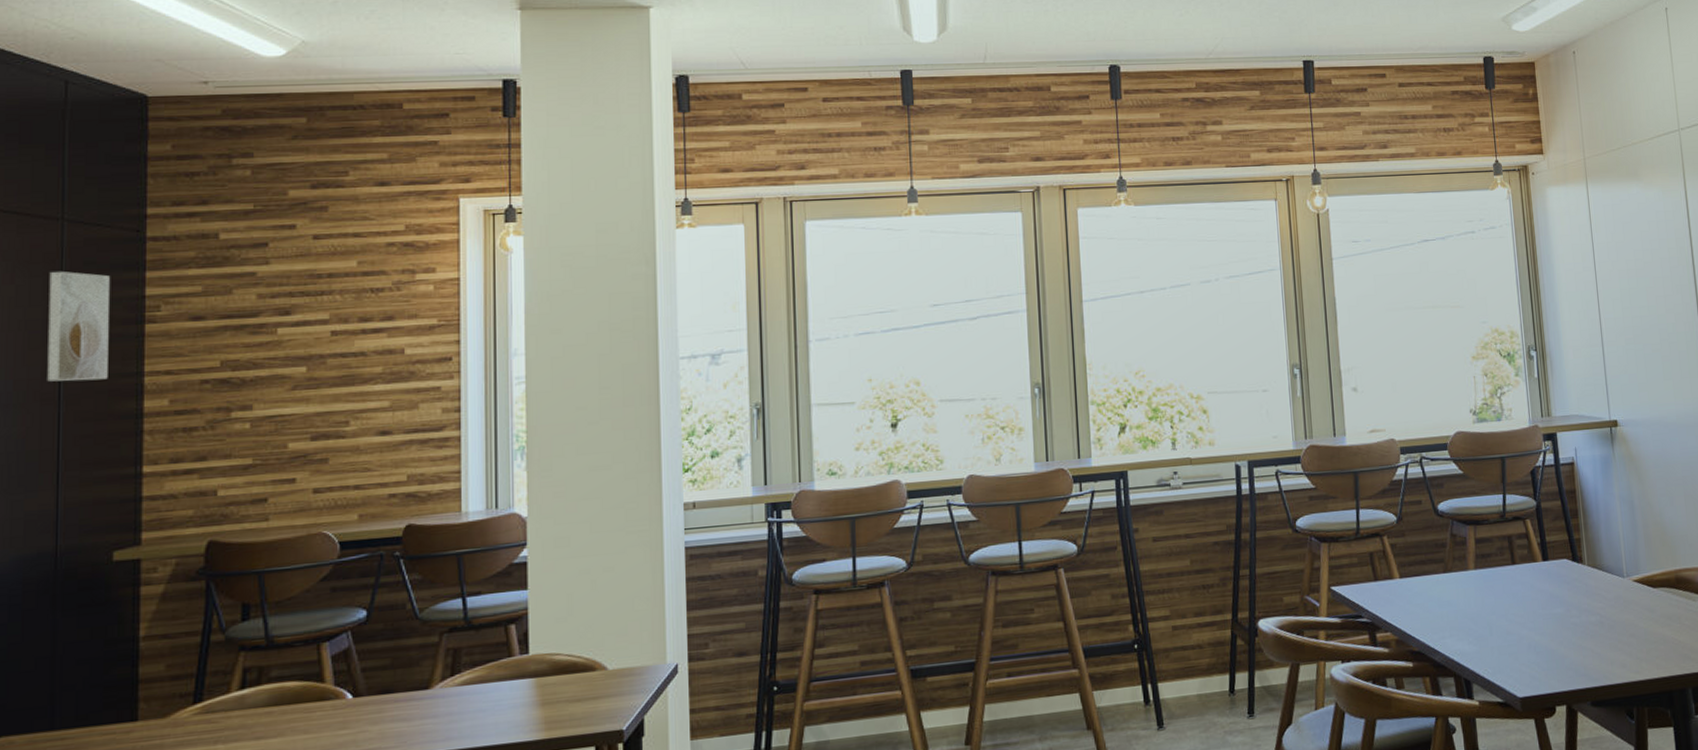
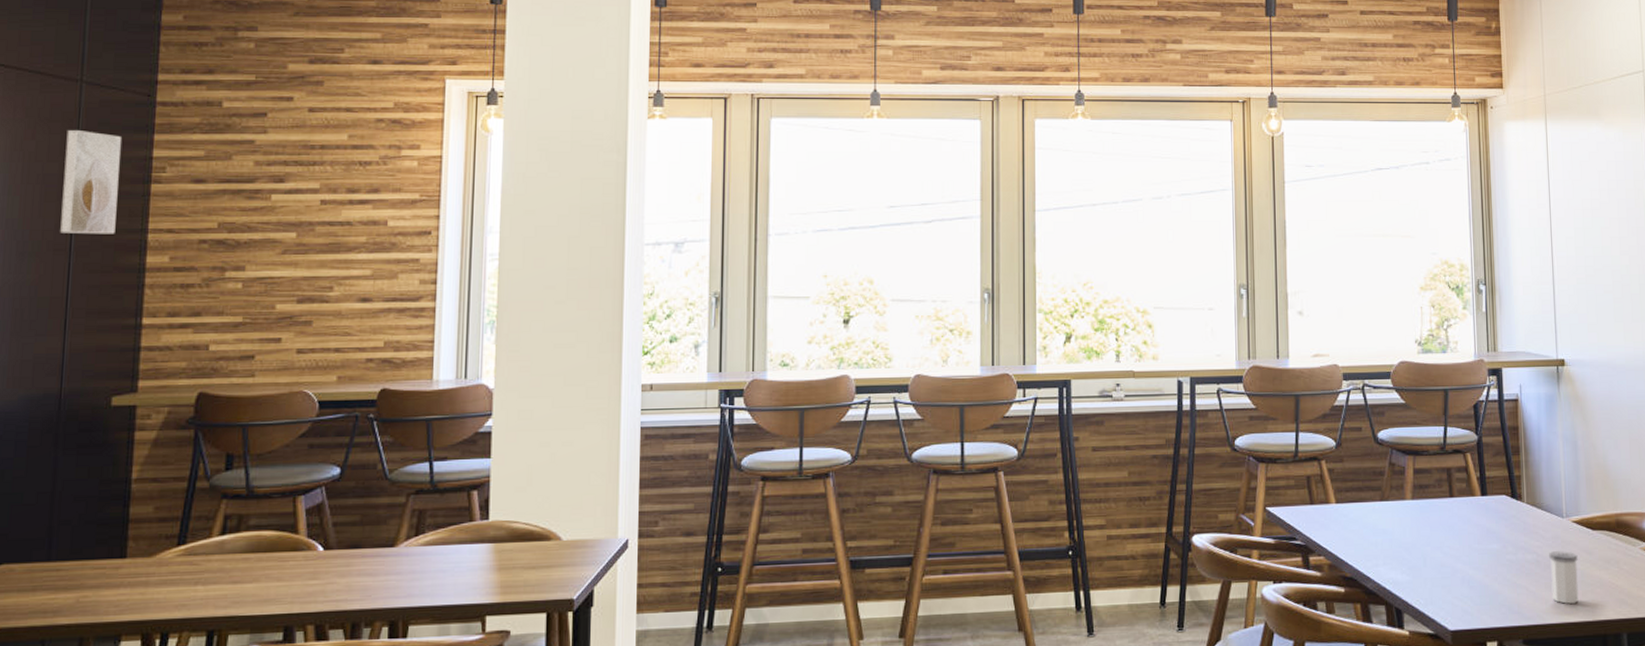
salt shaker: none [1612,610,1643,663] -> present [1549,551,1579,604]

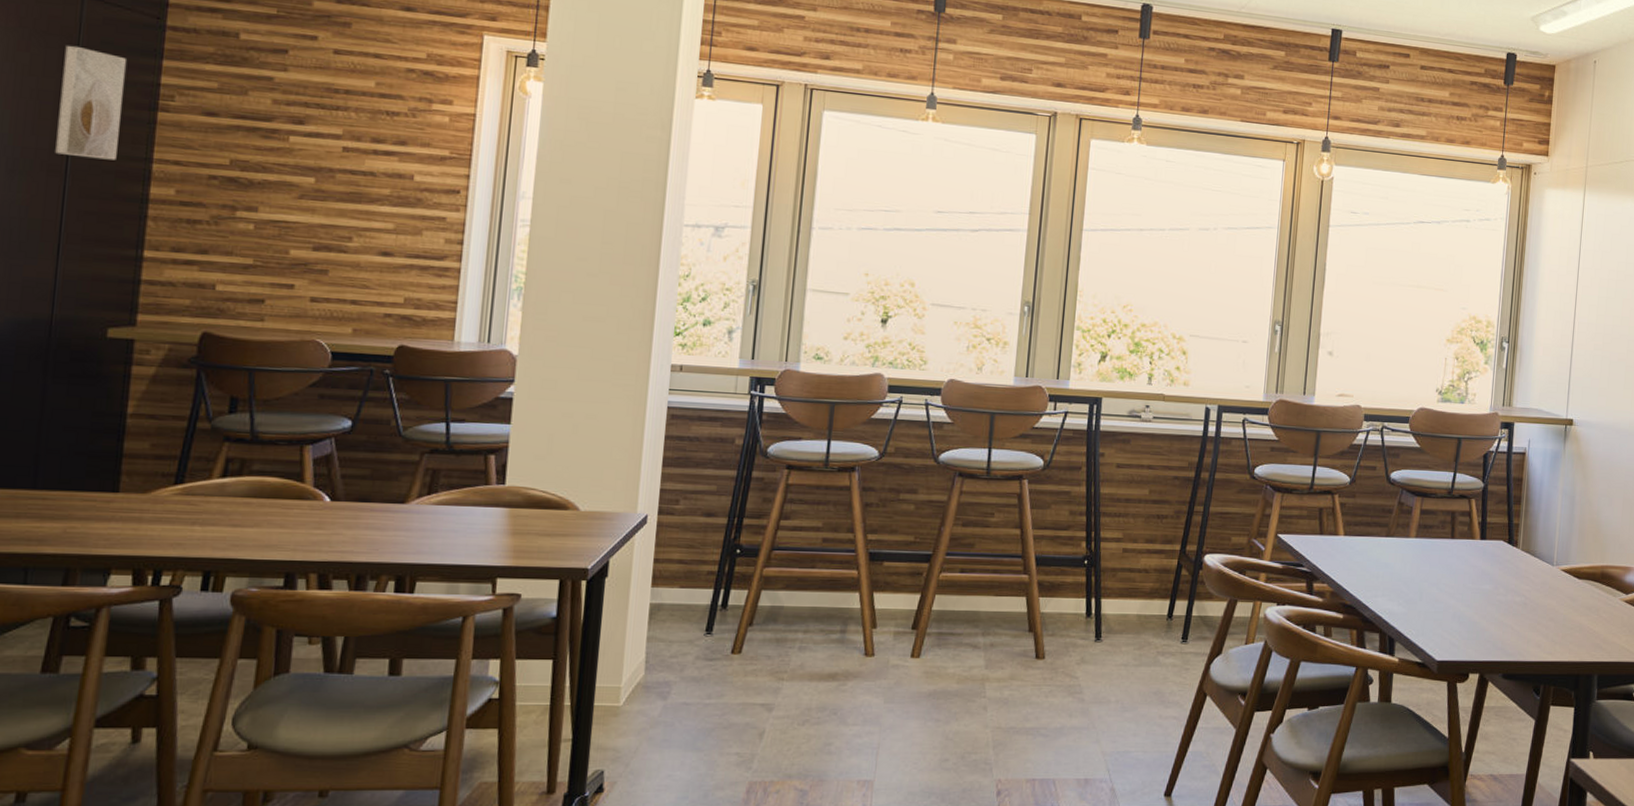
salt shaker: present [1549,551,1579,604] -> none [1534,596,1562,644]

